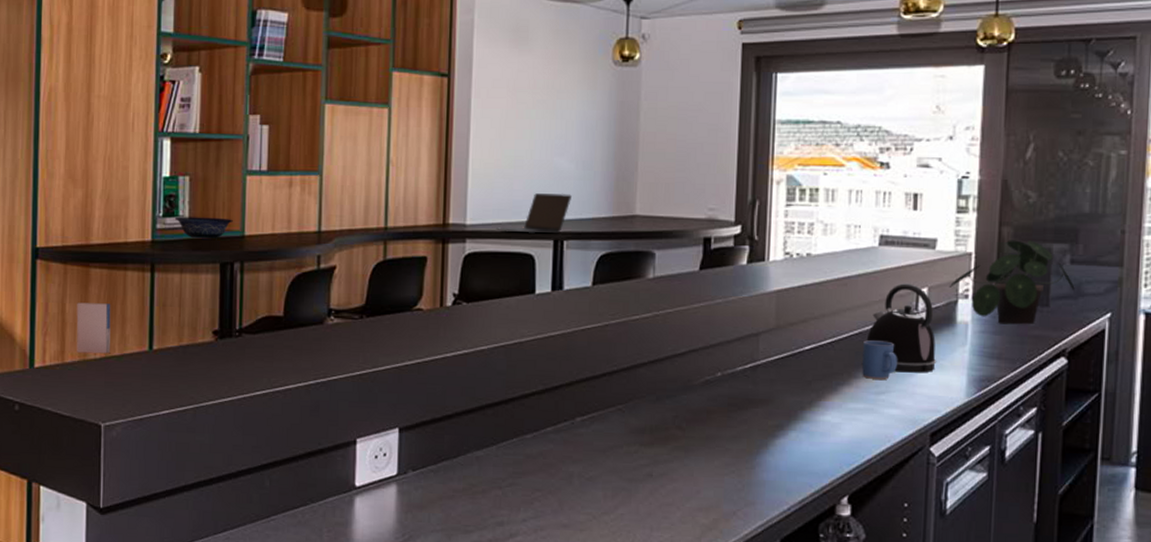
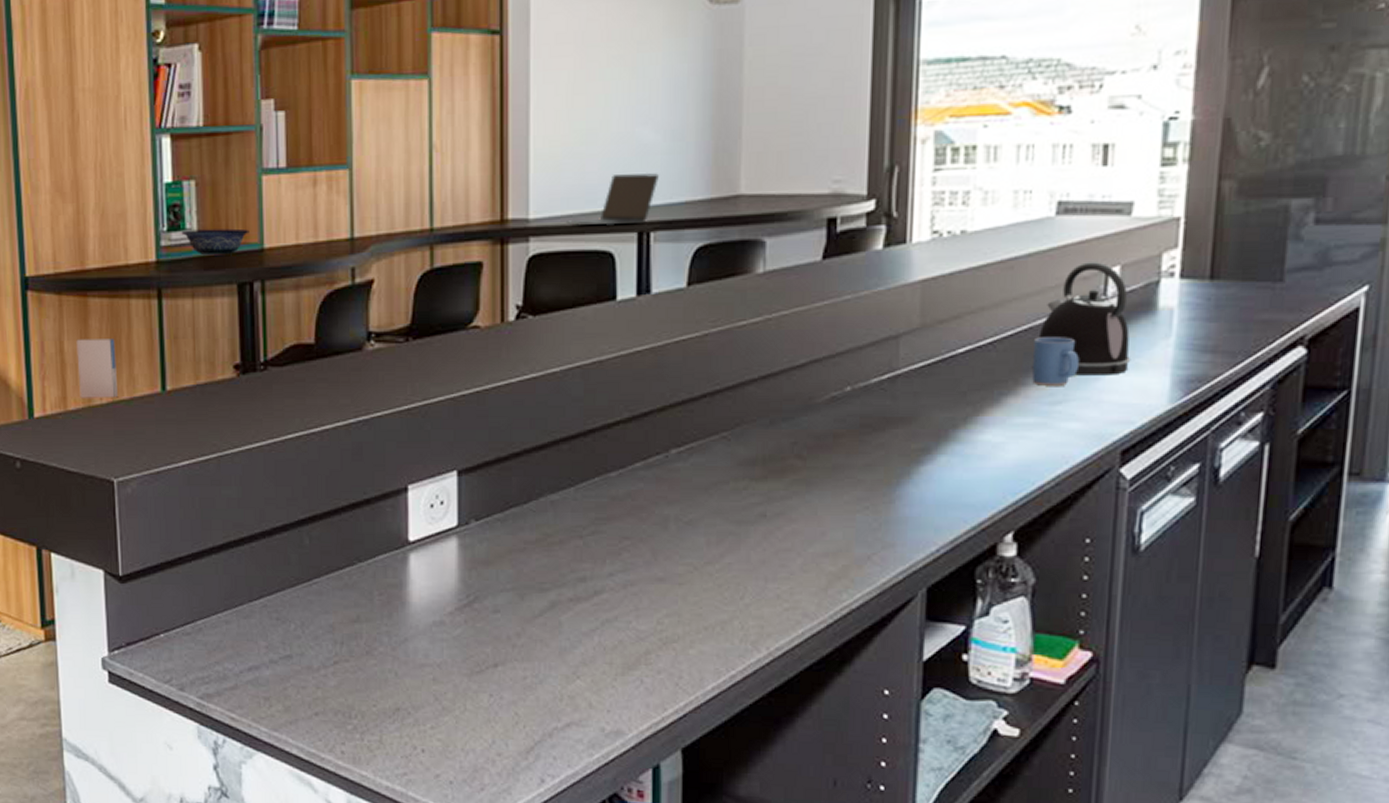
potted plant: present [949,240,1075,325] -> none [1148,196,1320,308]

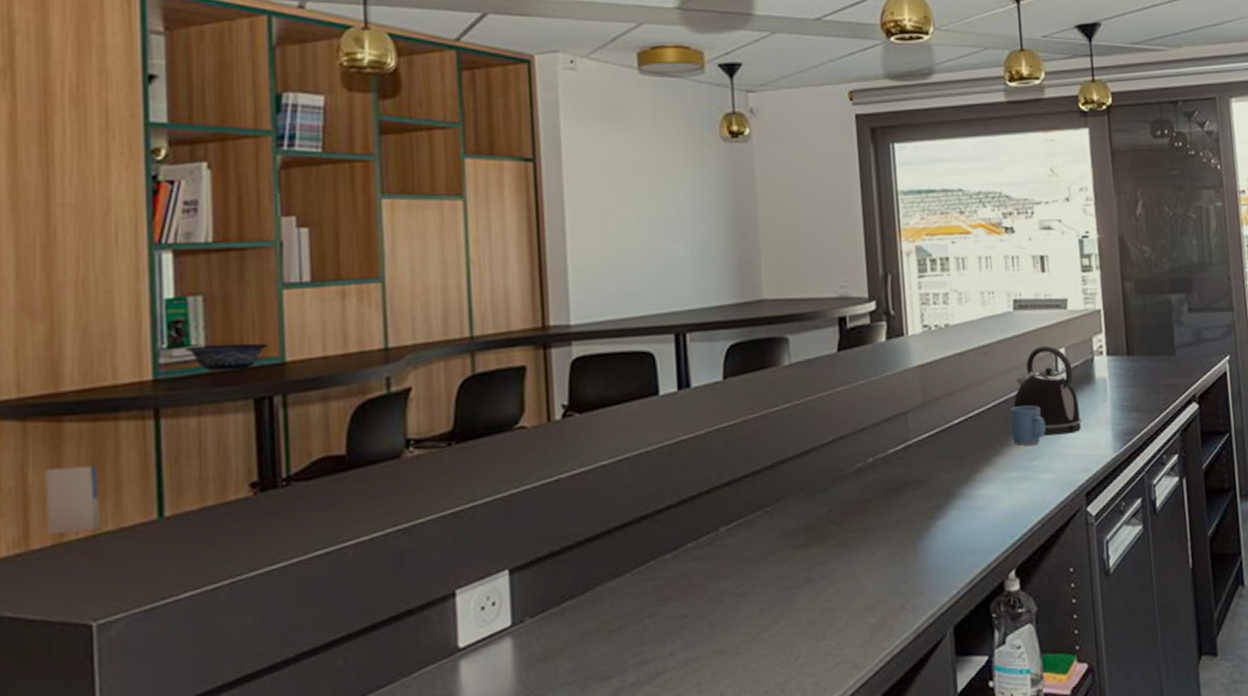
laptop: present [565,173,659,226] -> none [606,282,690,330]

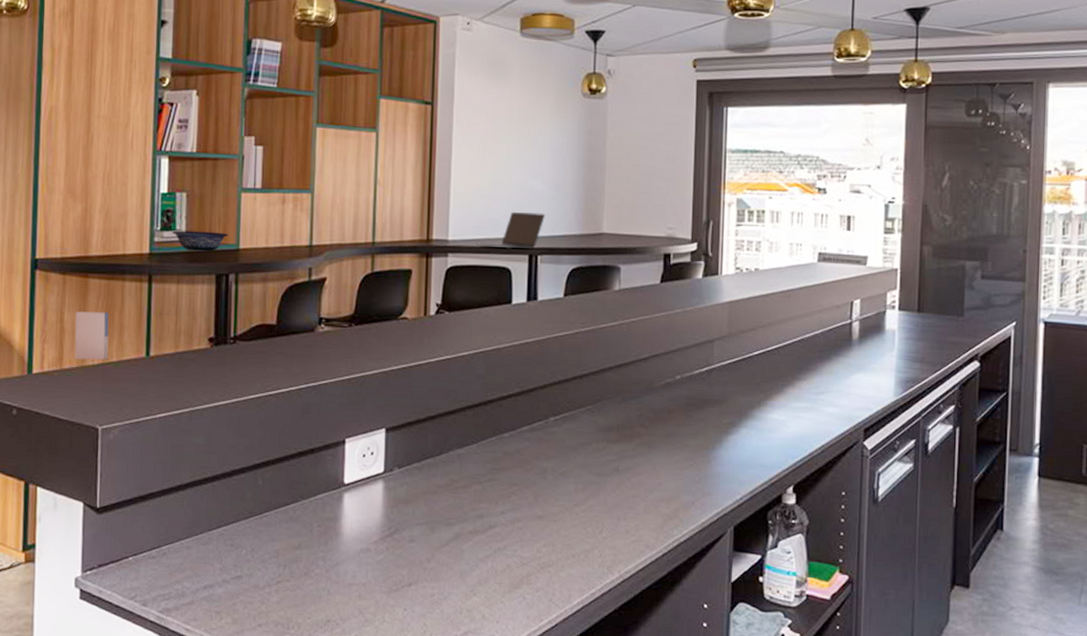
laptop: none [606,282,690,330] -> present [475,212,545,249]
mug: present [1011,405,1046,446] -> none [804,346,835,381]
kettle: present [1012,345,1083,436] -> none [805,295,869,375]

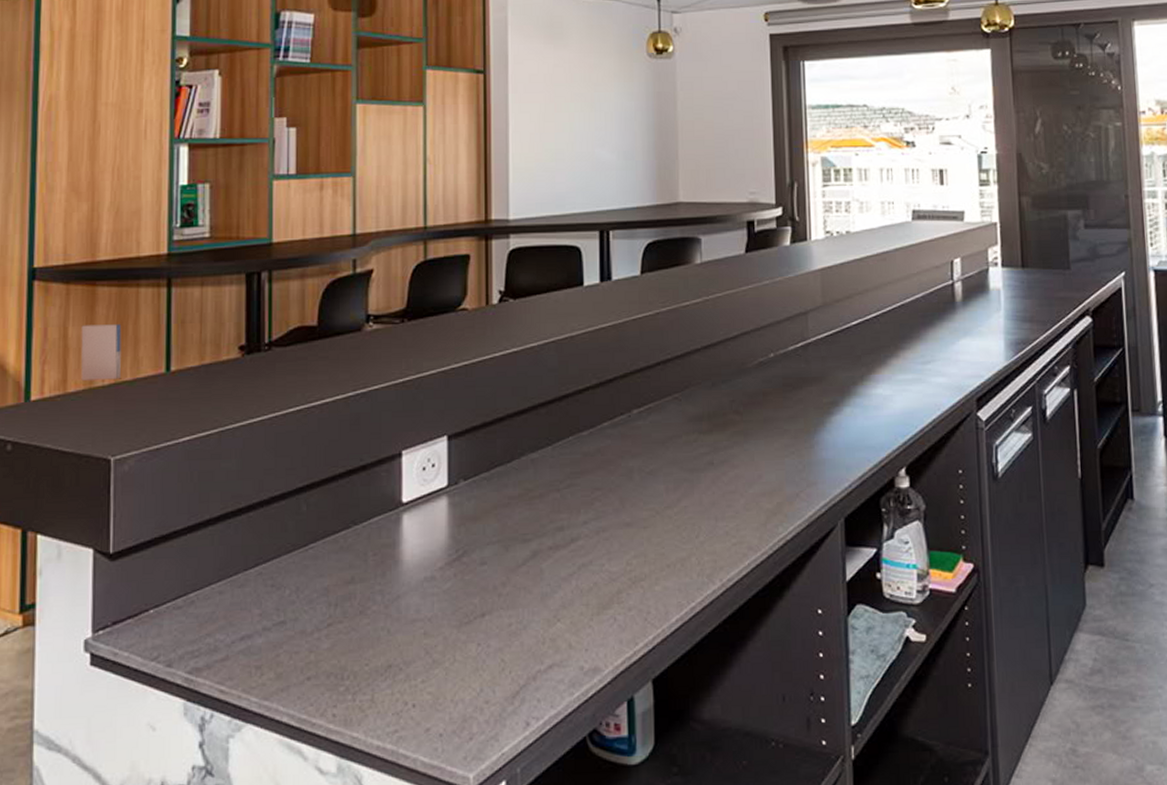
decorative bowl: present [171,230,228,253] -> none [193,225,259,250]
laptop: present [475,212,545,249] -> none [539,184,615,226]

